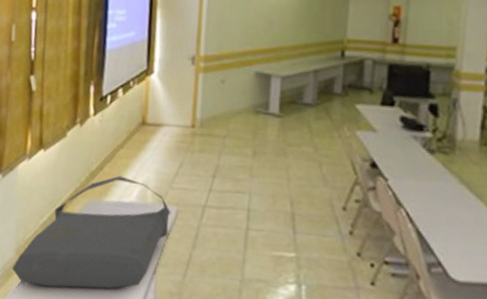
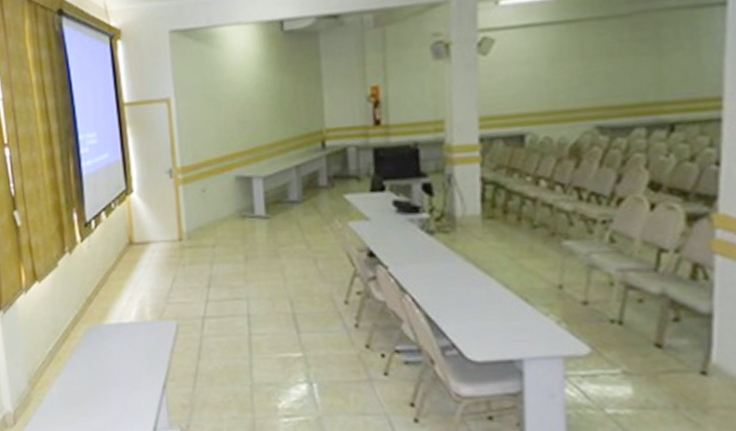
bag: present [11,175,171,290] -> none [27,297,172,413]

